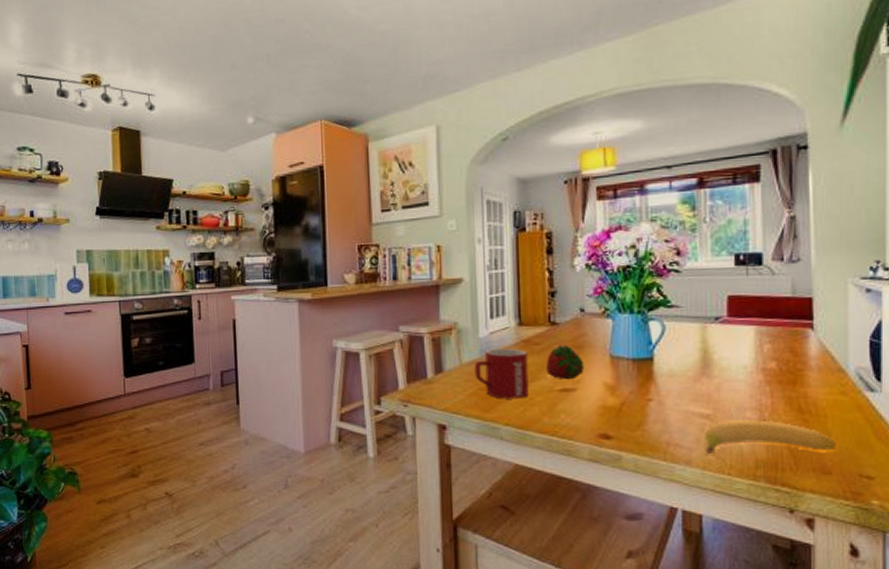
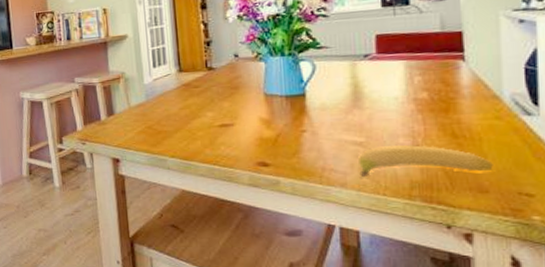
mug: present [475,348,529,399] -> none [141,91,191,135]
fruit: present [546,345,584,380] -> none [205,86,241,117]

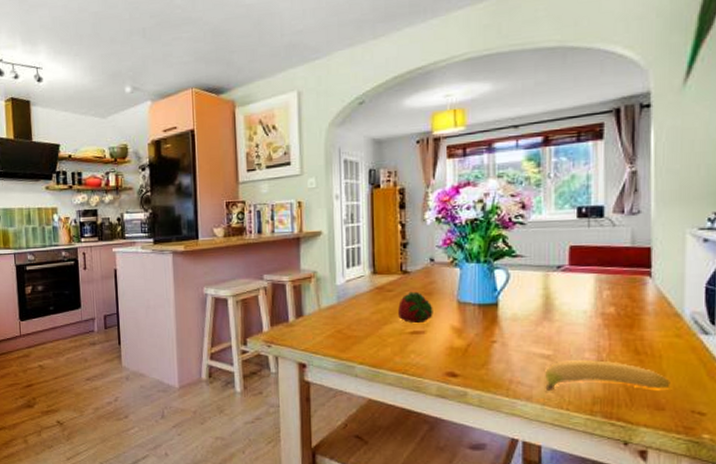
fruit: none [205,86,241,117] -> present [398,291,433,324]

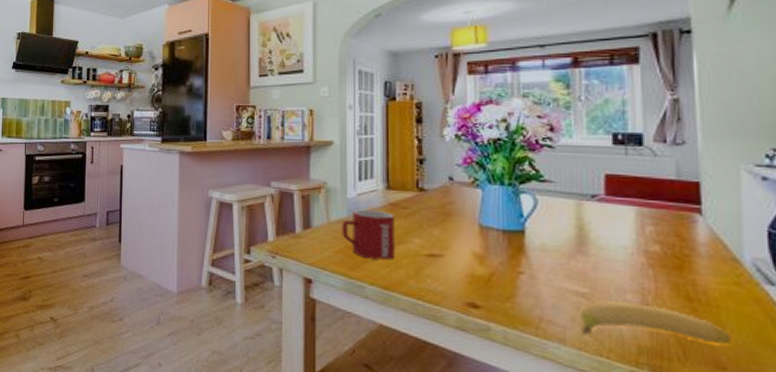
mug: none [332,294,382,341] -> present [342,209,395,260]
fruit: present [398,291,433,324] -> none [414,211,452,246]

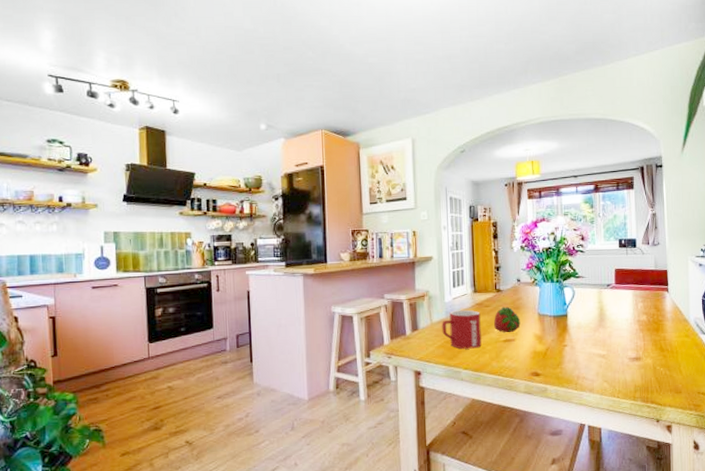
fruit: none [414,211,452,246] -> present [494,306,521,333]
banana: present [580,299,732,344] -> none [602,357,684,384]

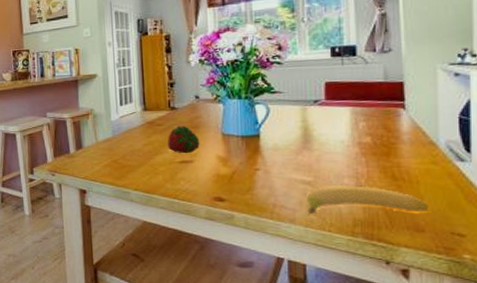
mug: present [442,309,482,349] -> none [108,128,154,169]
banana: none [602,357,684,384] -> present [307,185,429,215]

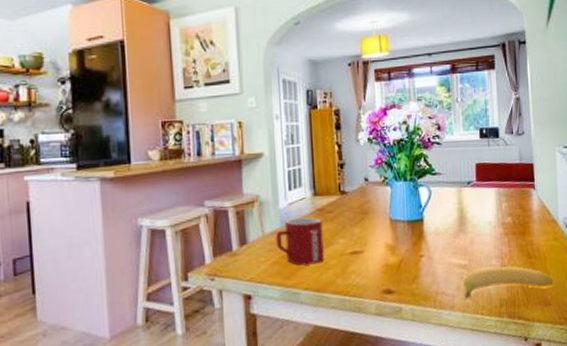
mug: none [108,128,154,169] -> present [276,217,324,266]
fruit: present [168,125,200,154] -> none [338,211,370,244]

